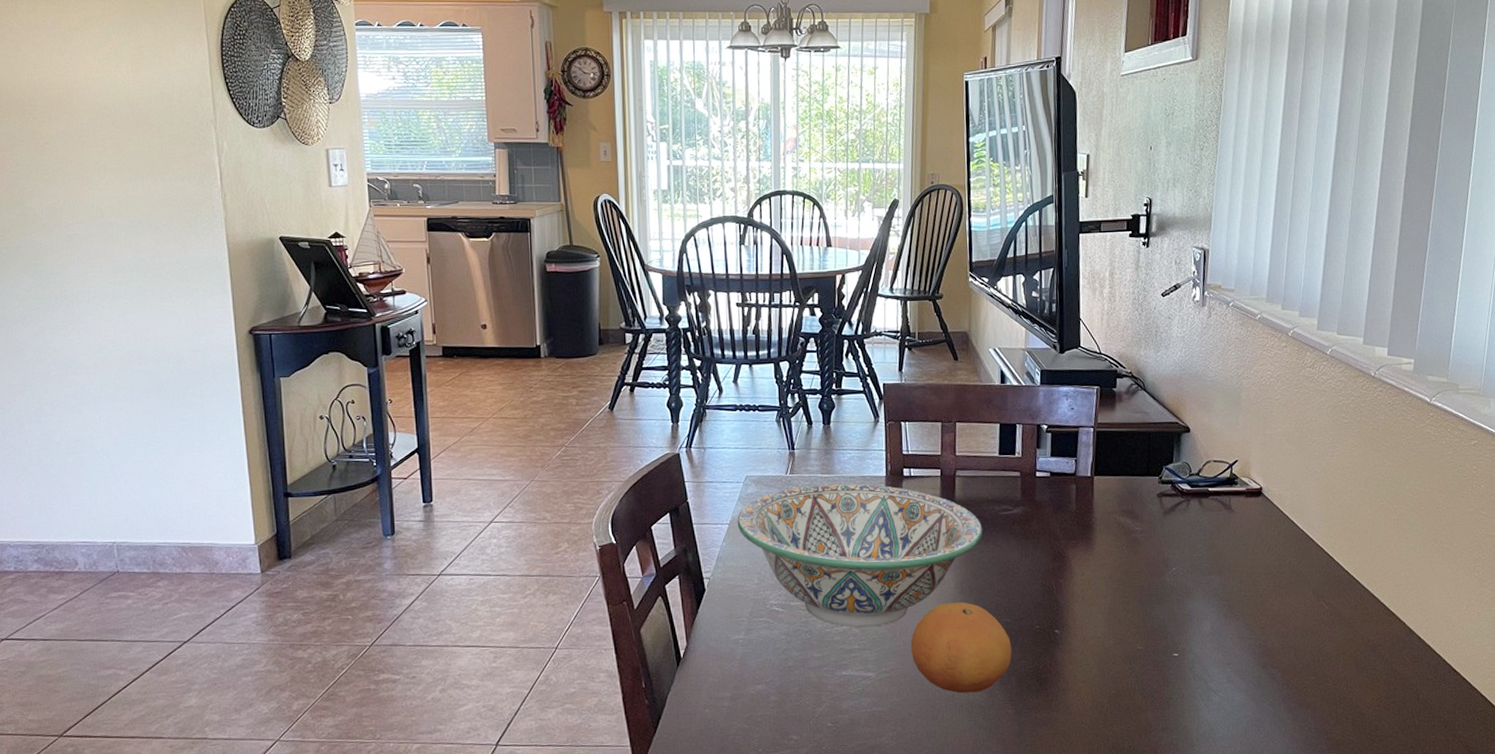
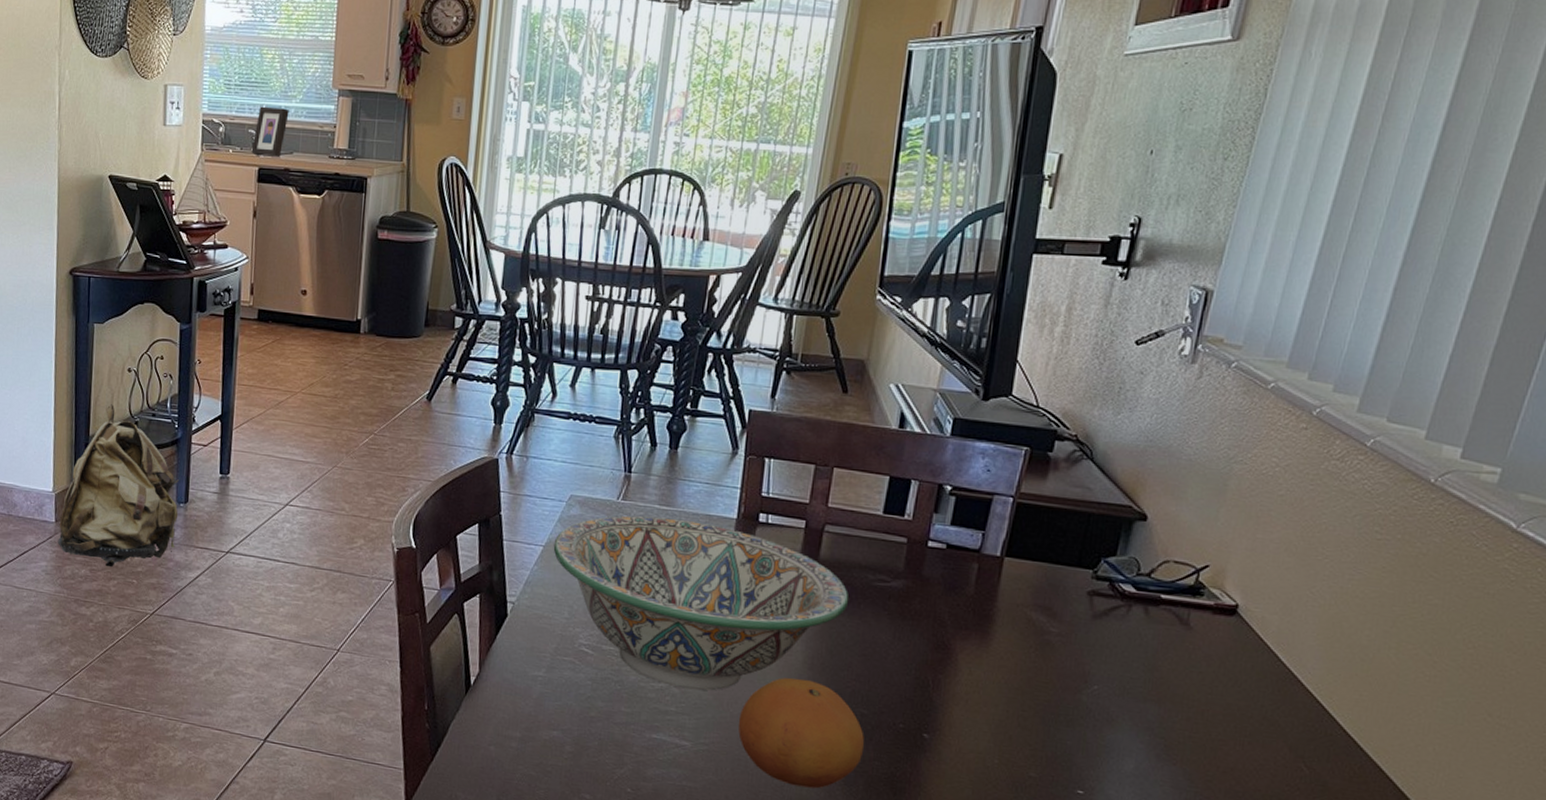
backpack: none [265,452,387,608] -> present [58,404,179,568]
picture frame: none [418,162,450,207] -> present [251,106,289,157]

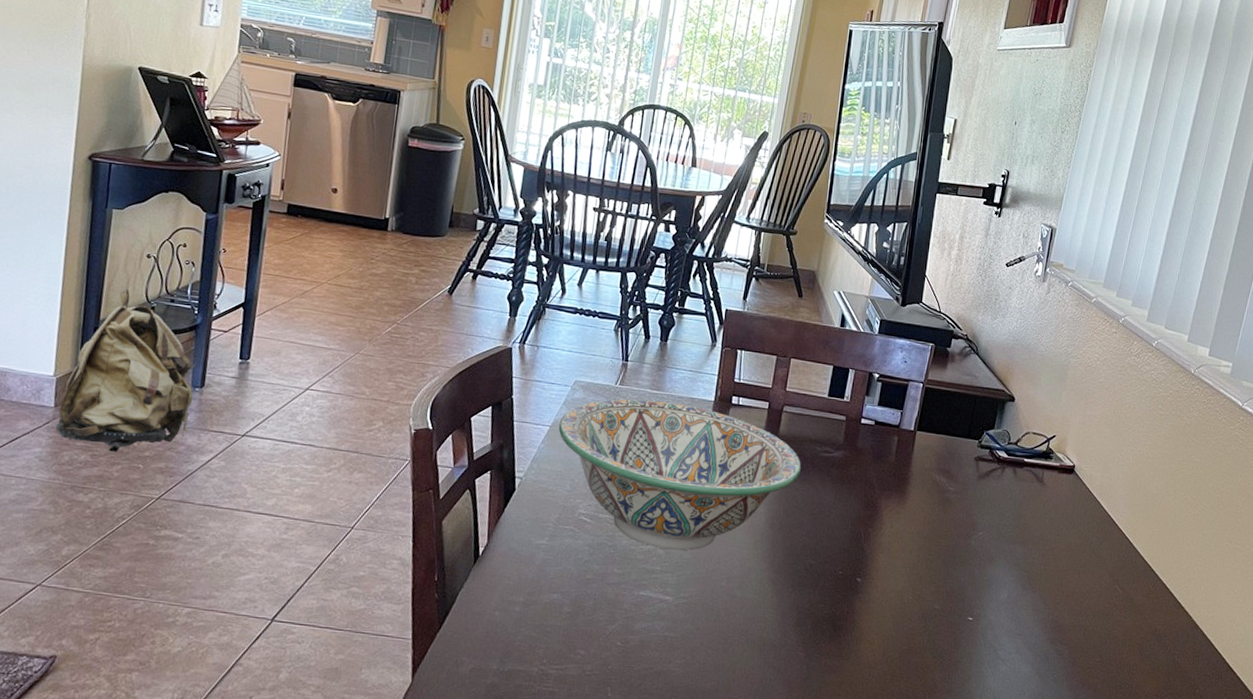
picture frame: present [251,106,289,157] -> none [289,17,329,65]
fruit: present [738,678,864,789] -> none [712,536,812,631]

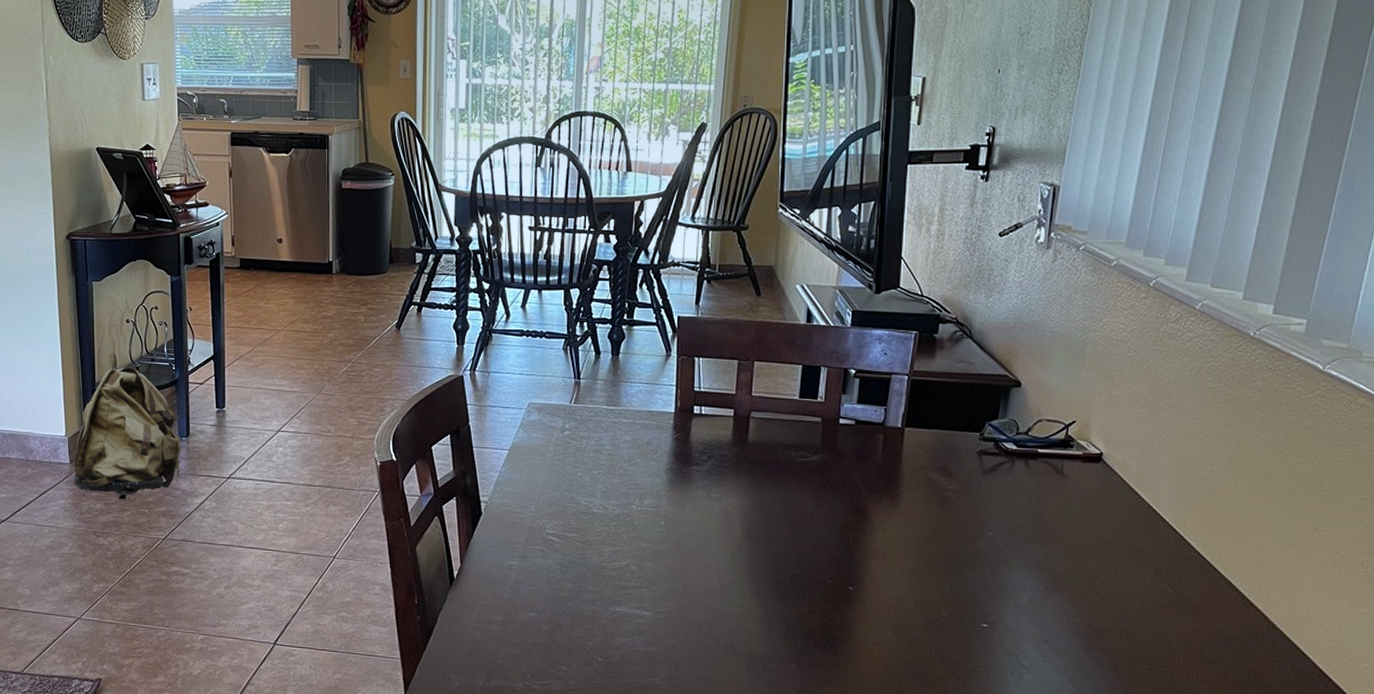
decorative bowl: present [558,398,802,551] -> none [517,416,777,566]

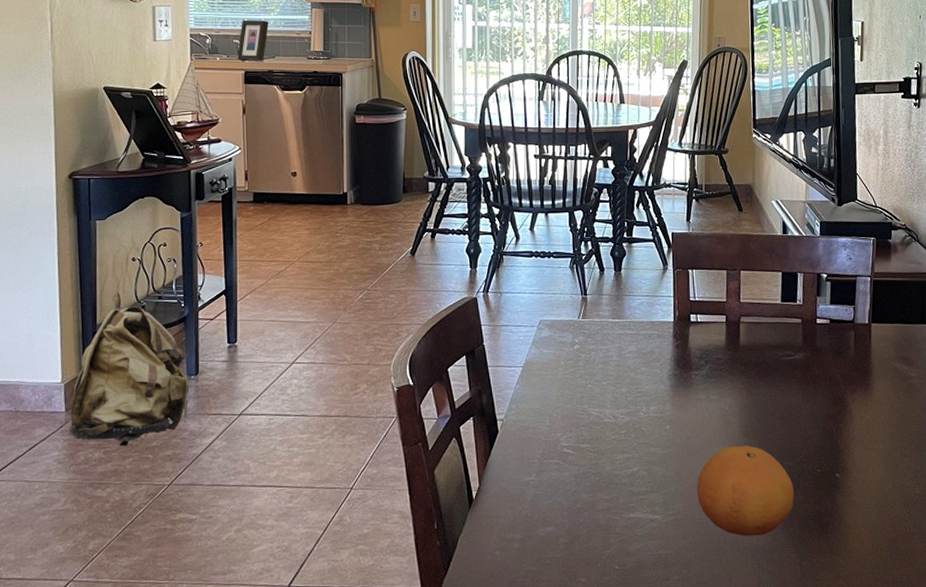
picture frame: none [223,77,255,122] -> present [237,20,269,61]
fruit: none [690,548,799,643] -> present [696,446,794,537]

